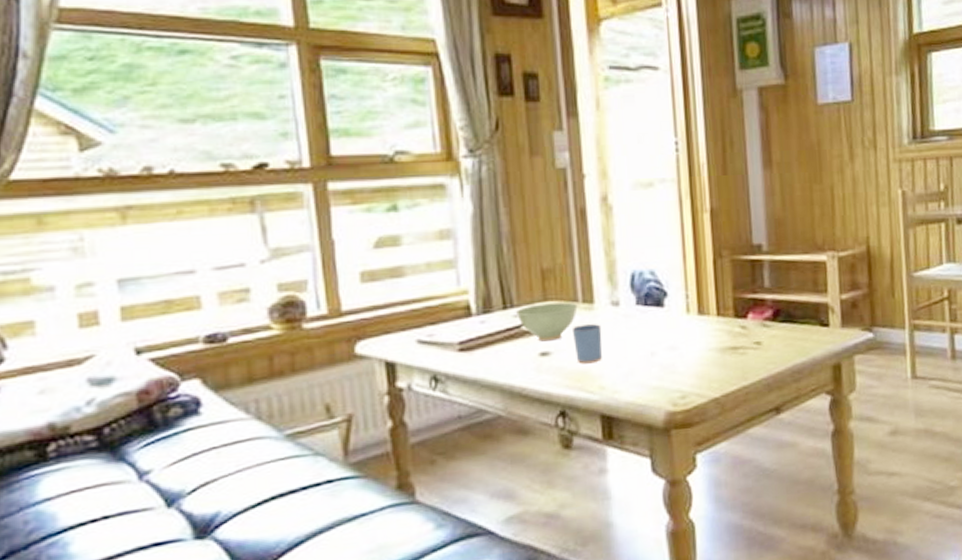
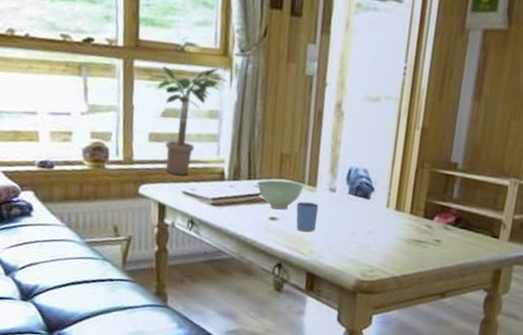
potted plant: none [355,177,458,321] -> present [152,66,228,175]

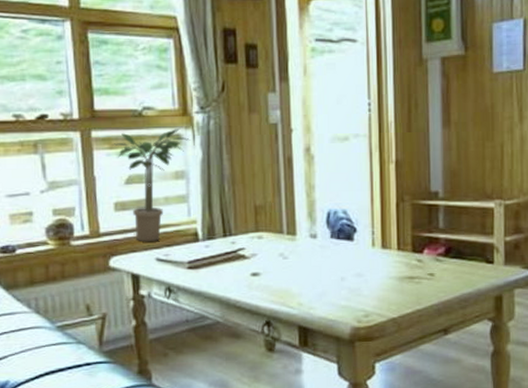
bowl: present [257,180,304,210] -> none [234,233,283,264]
mug: present [296,202,319,232] -> none [278,252,302,283]

